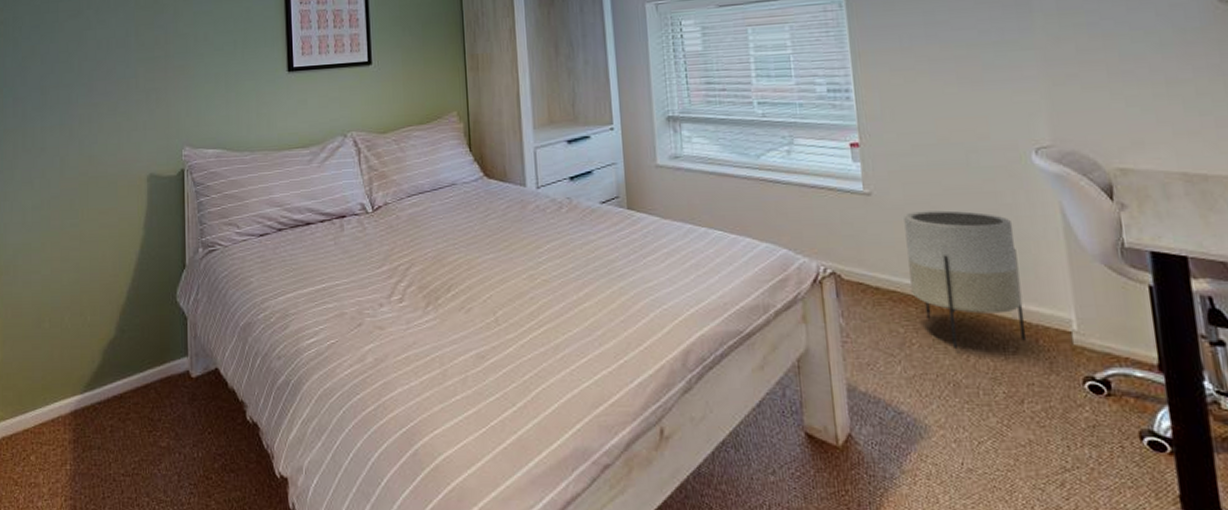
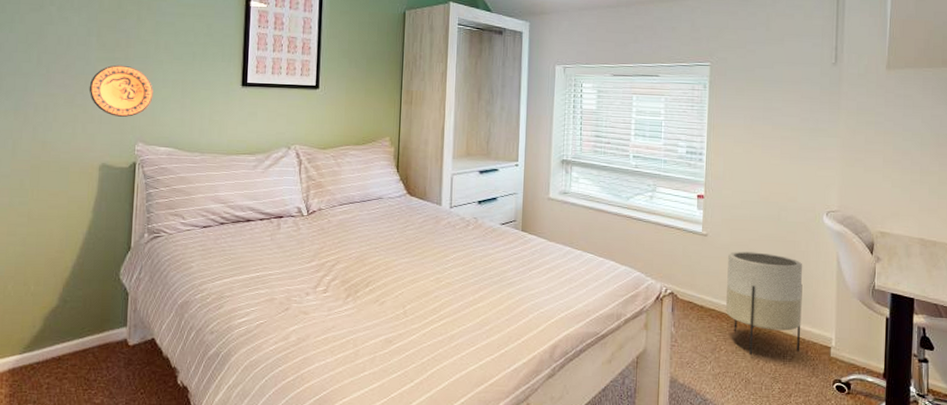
decorative plate: none [131,63,196,121] -> present [89,65,153,117]

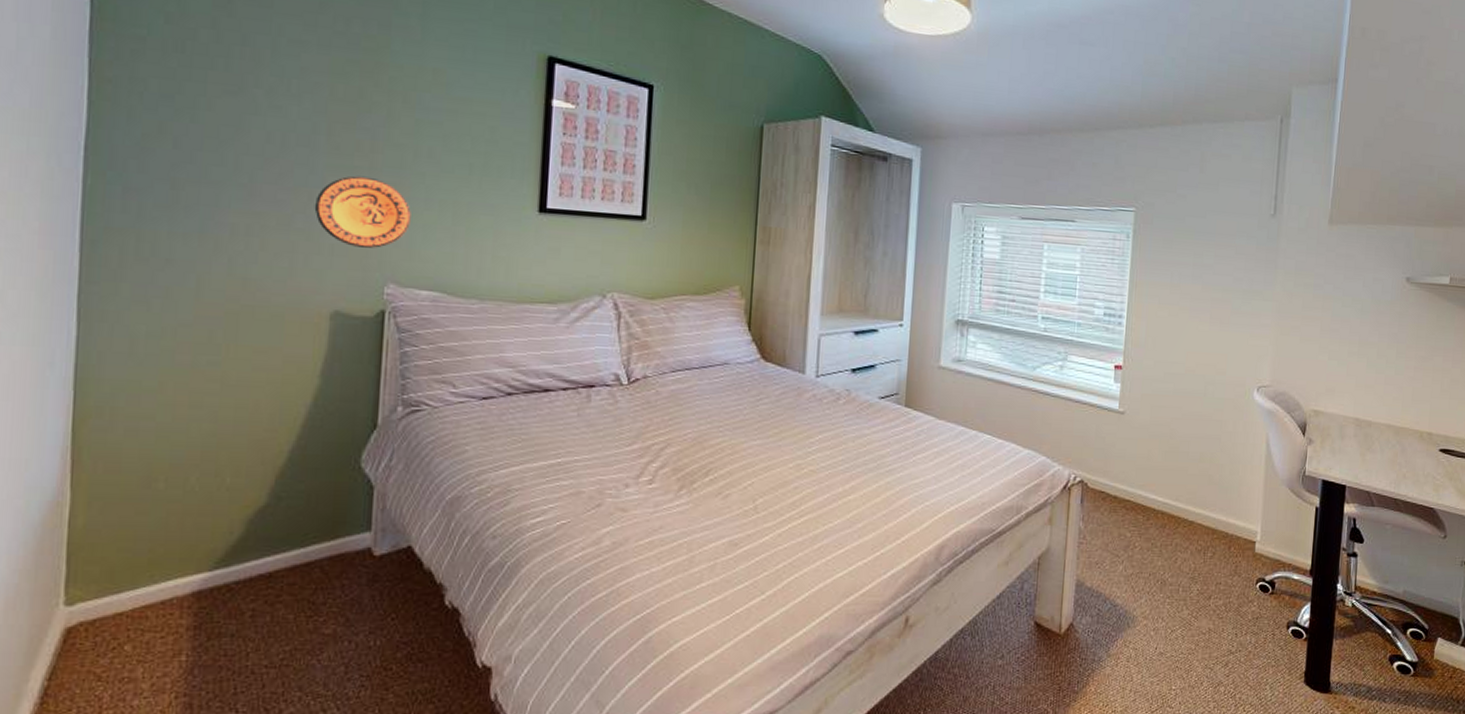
planter: present [725,251,803,356] -> none [1141,432,1230,553]

